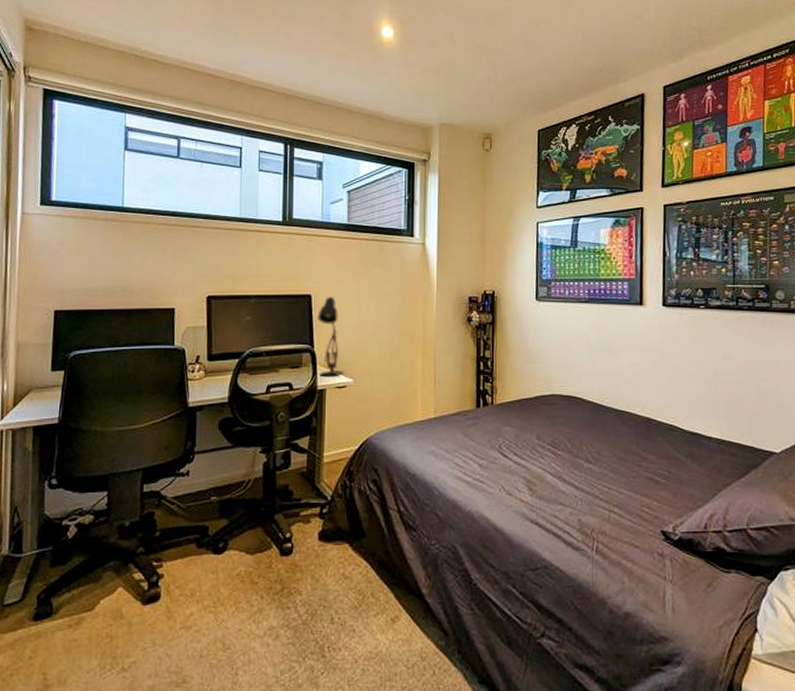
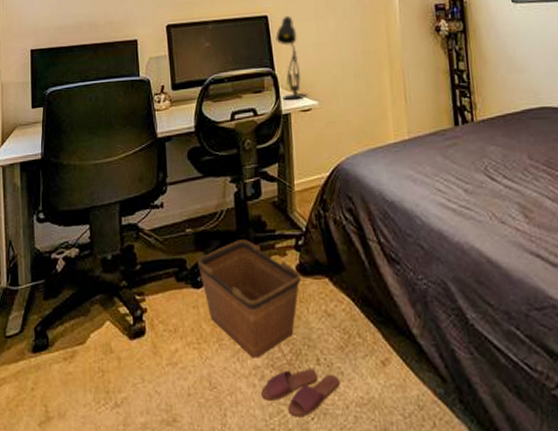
bicycle basket: none [221,508,322,619] -> present [198,240,301,358]
slippers: none [274,627,351,673] -> present [261,368,340,417]

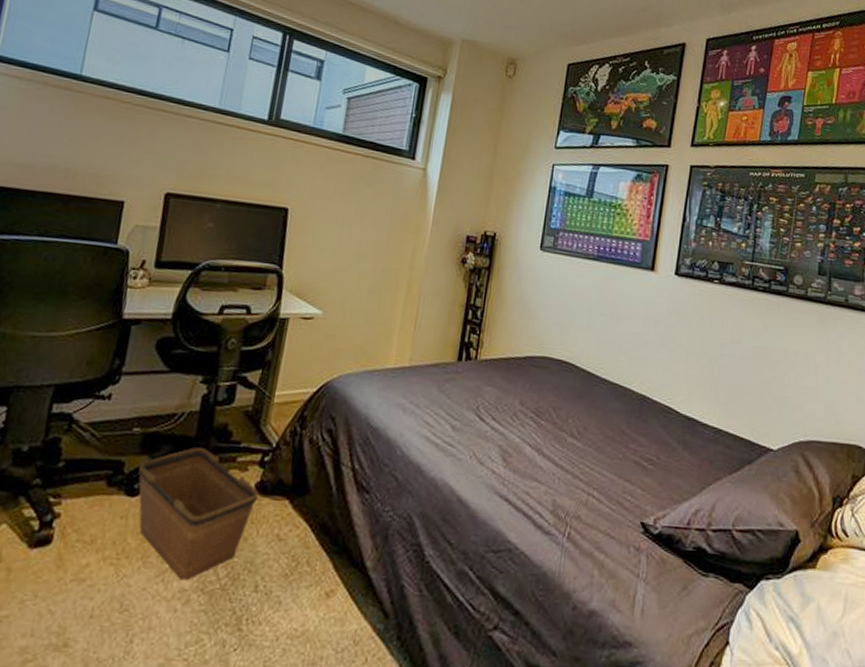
slippers: present [261,368,340,417] -> none [181,595,276,648]
desk lamp: present [275,15,308,100] -> none [284,213,317,307]

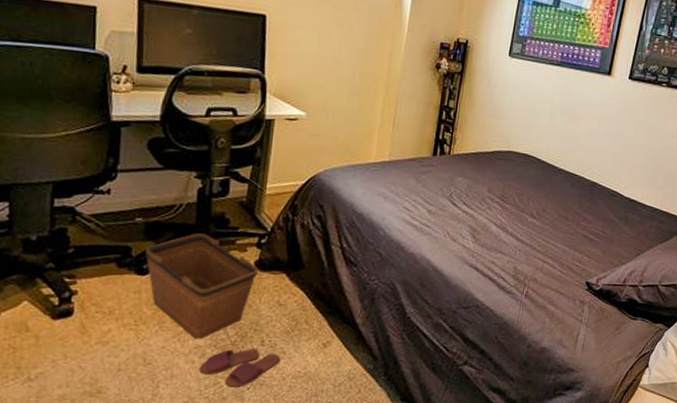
slippers: none [181,595,276,648] -> present [199,348,281,388]

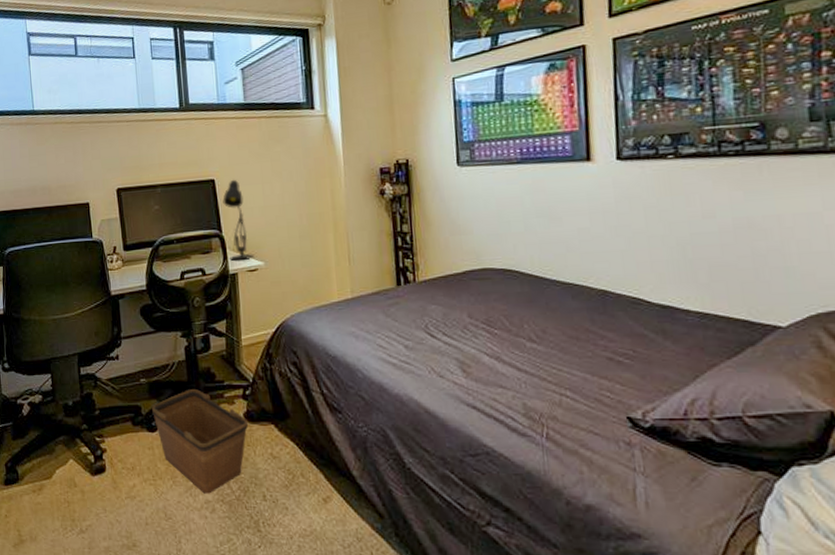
slippers: present [199,348,281,388] -> none [212,504,285,545]
desk lamp: none [269,19,297,109] -> present [222,179,255,261]

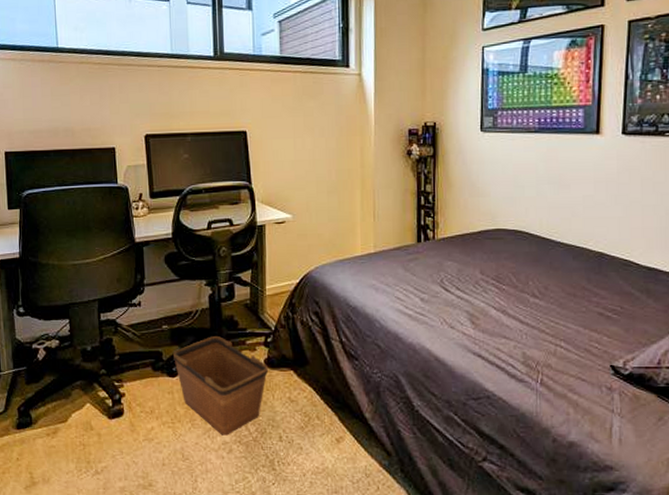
desk lamp: present [222,179,255,261] -> none [254,132,283,213]

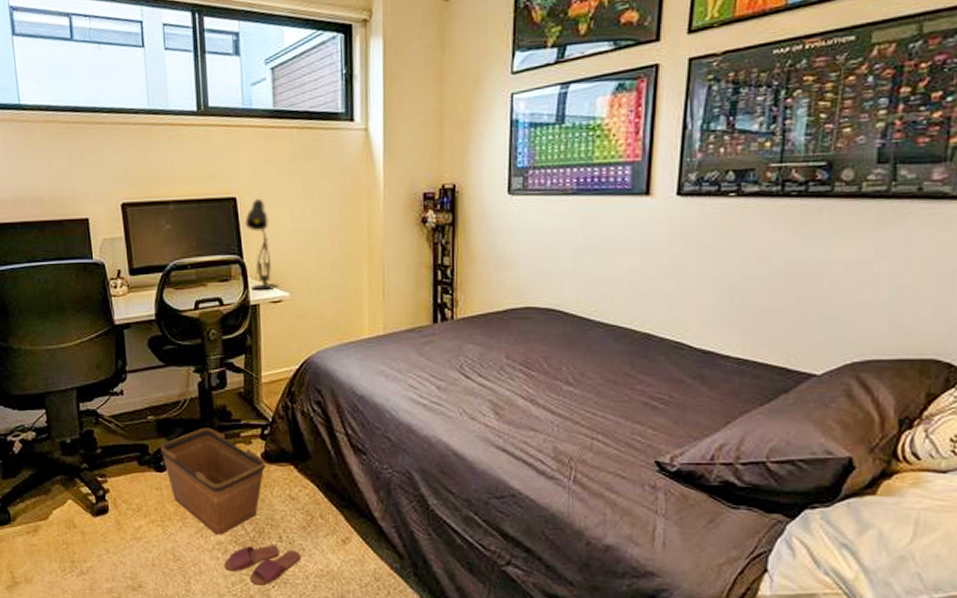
slippers: none [229,444,299,483] -> present [224,545,301,585]
desk lamp: none [254,132,283,213] -> present [245,198,279,291]

